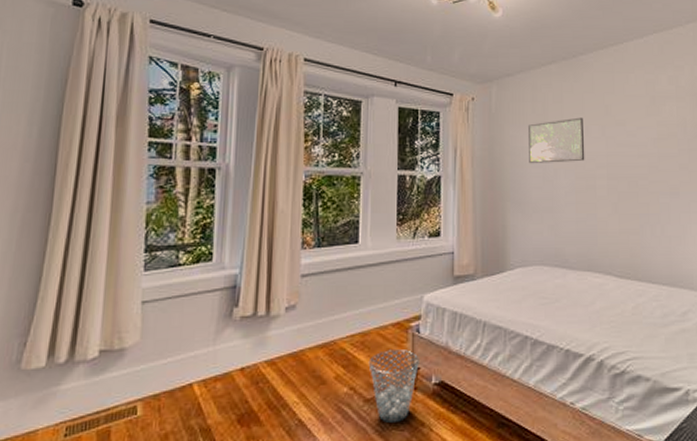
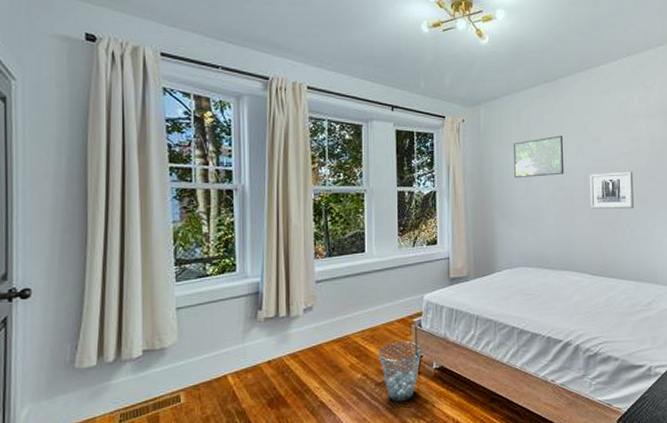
wall art: none [613,159,665,202] -> present [589,171,634,210]

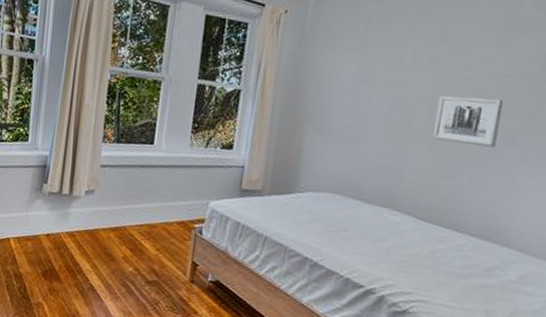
waste basket: present [378,341,422,401] -> none [152,243,199,306]
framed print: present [513,135,564,179] -> none [338,41,412,91]

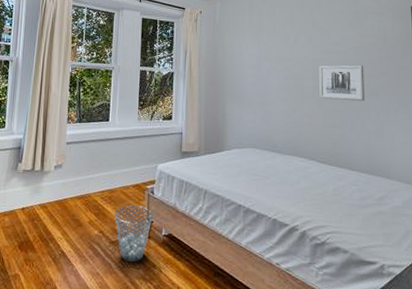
waste basket: none [152,243,199,306] -> present [114,205,153,262]

